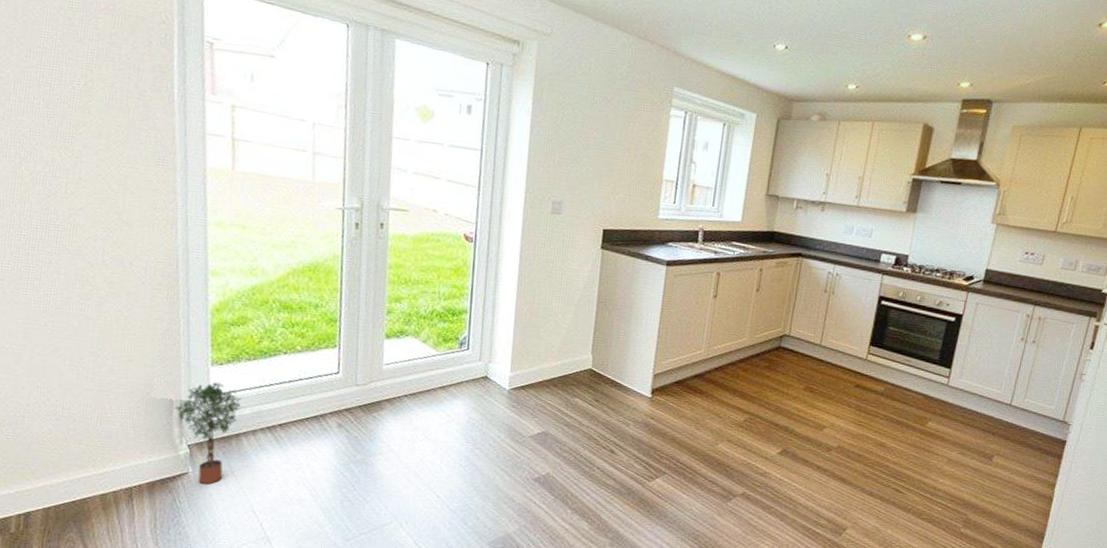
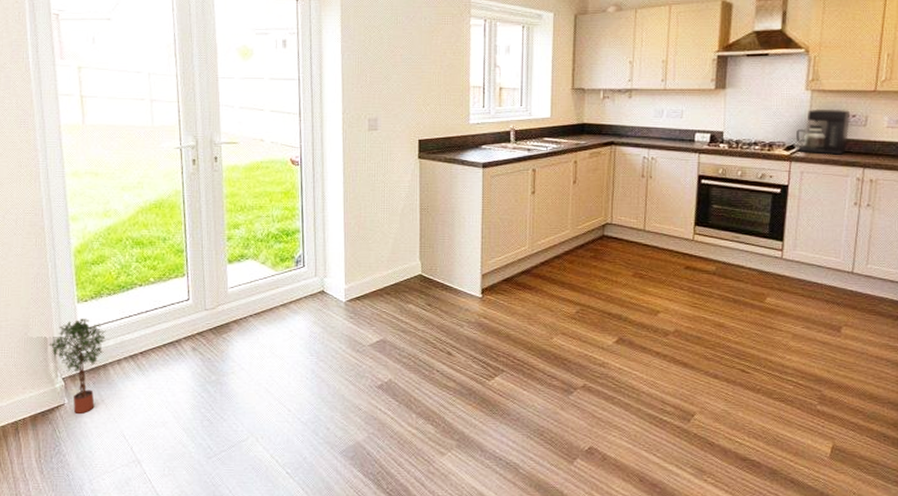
coffee maker: none [976,242,1030,291] -> present [797,108,851,155]

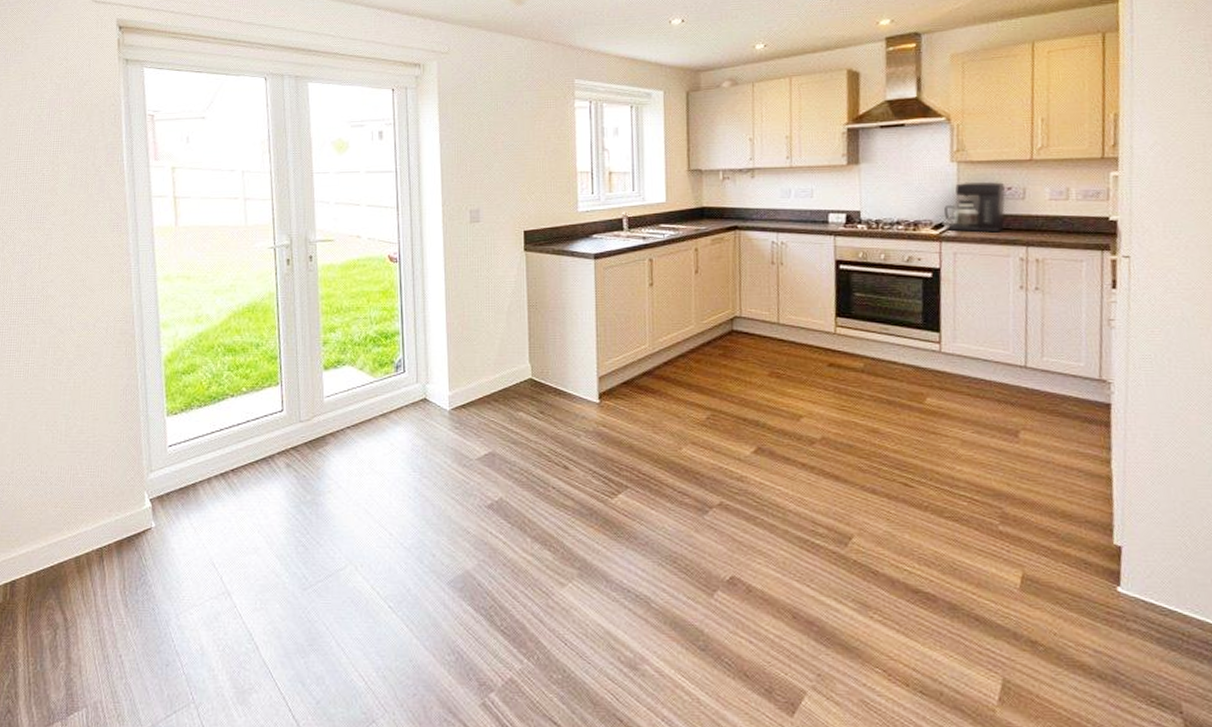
potted tree: present [49,318,106,414] -> none [136,433,196,539]

